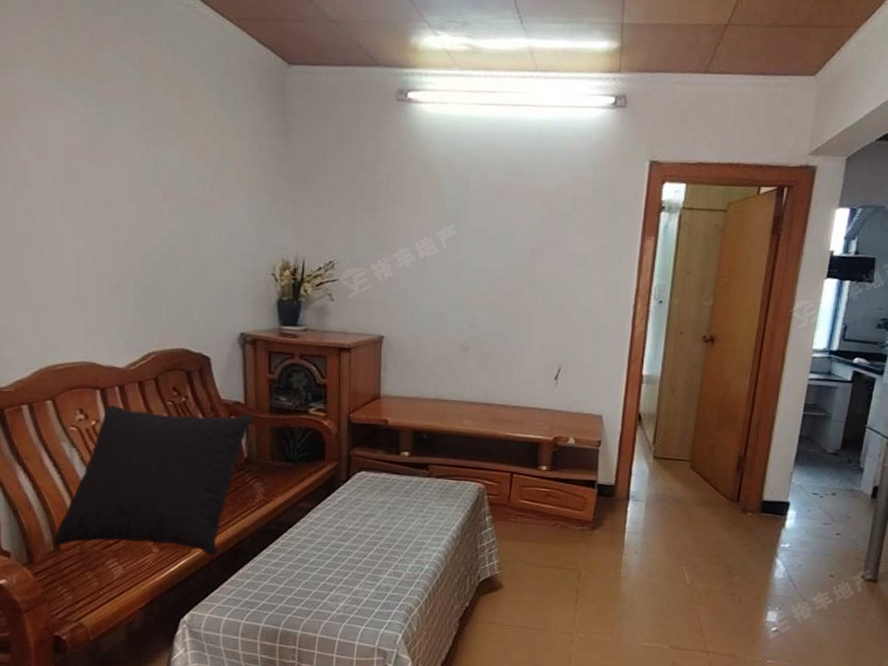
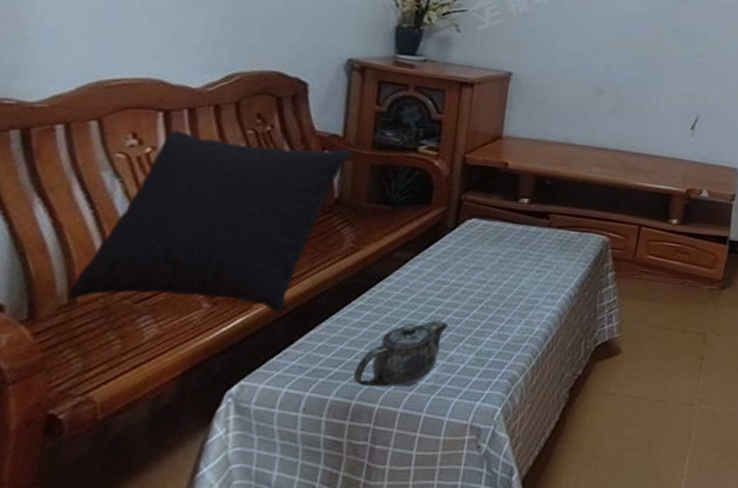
teapot: none [278,560,350,617] -> present [353,320,448,387]

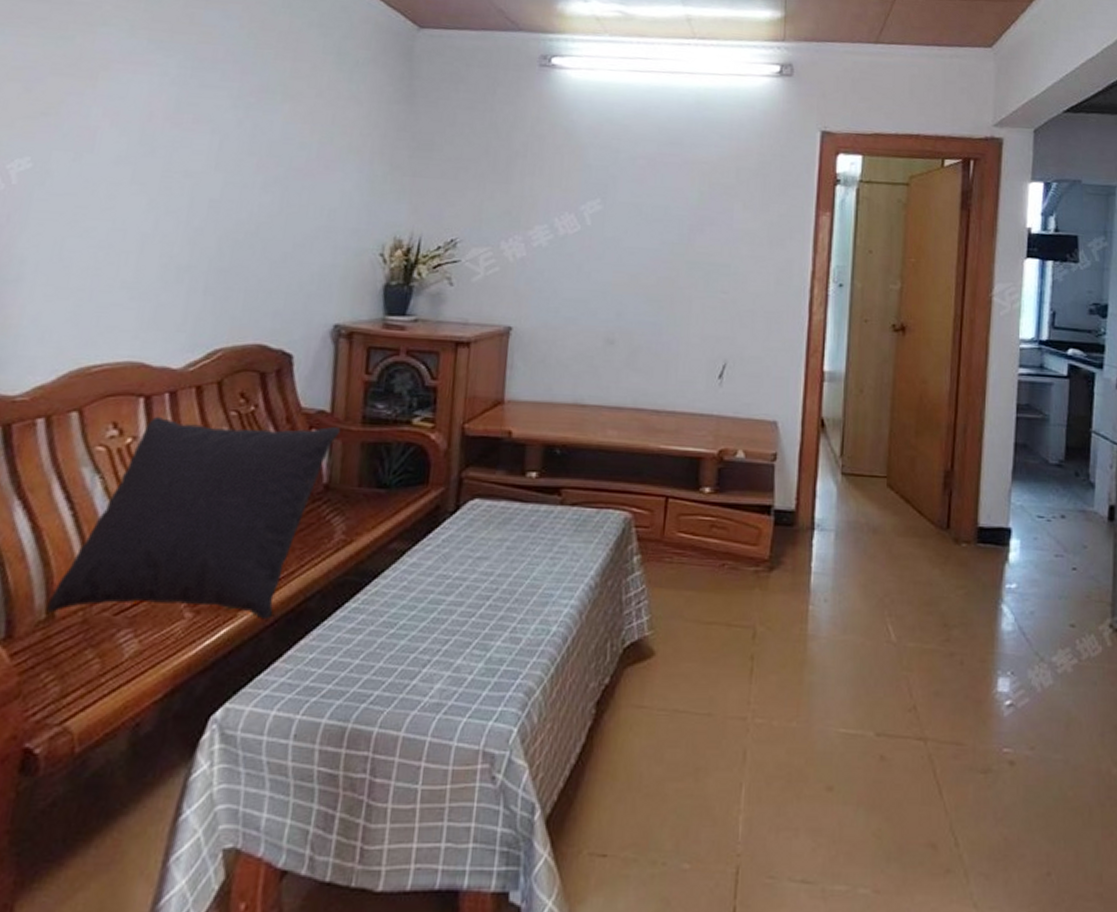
teapot: present [353,320,448,387] -> none [348,623,452,706]

